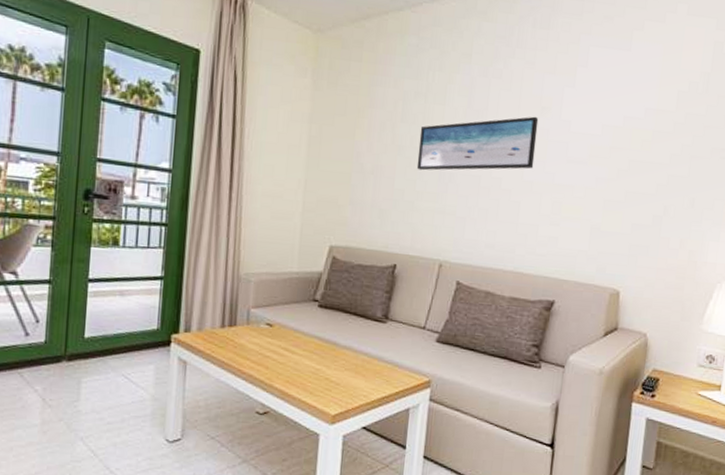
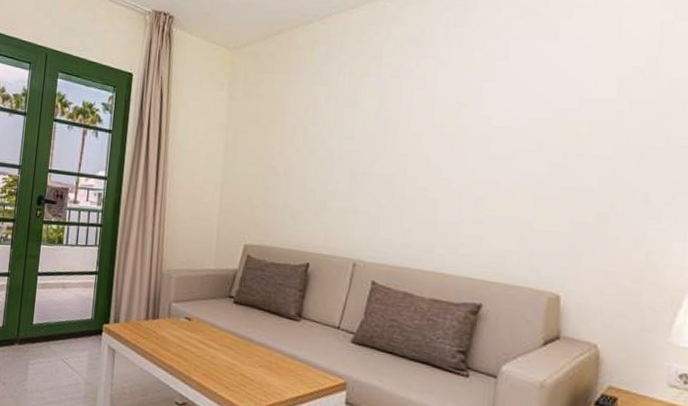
wall art: present [416,116,539,171] -> none [328,113,456,171]

